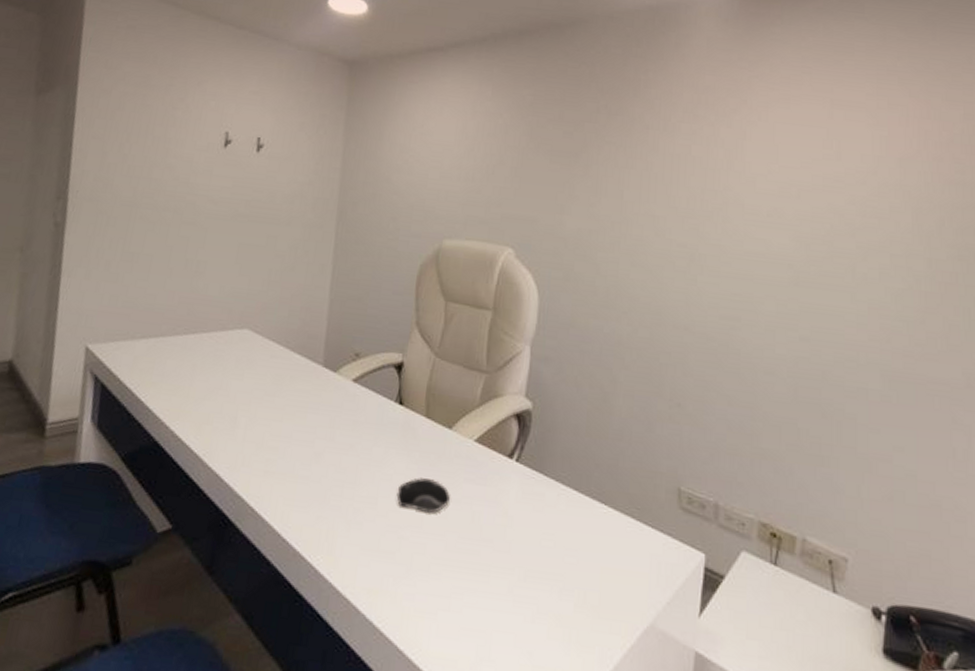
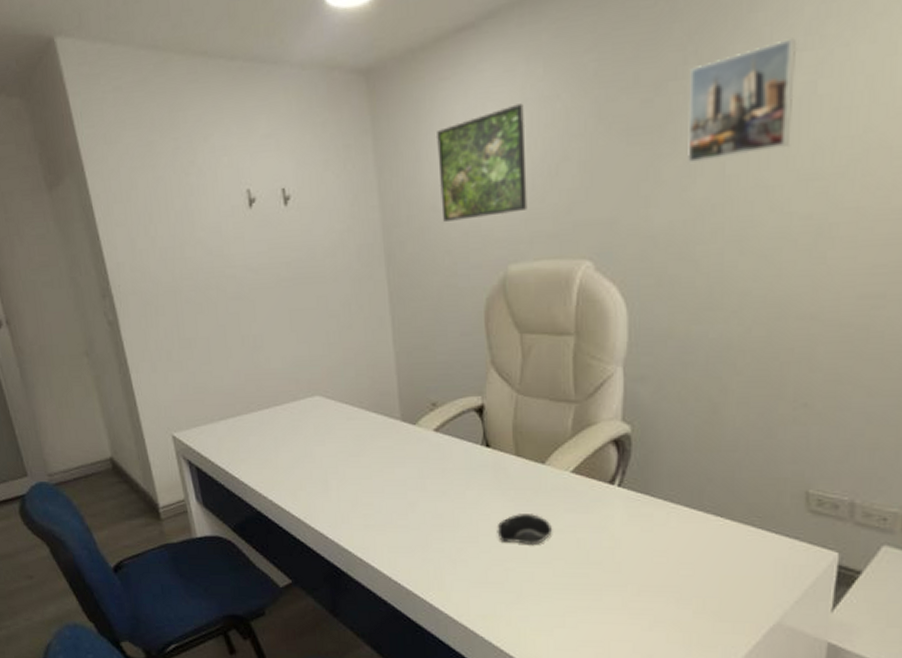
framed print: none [394,113,473,197] -> present [435,103,528,222]
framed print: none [594,111,678,190] -> present [686,38,798,164]

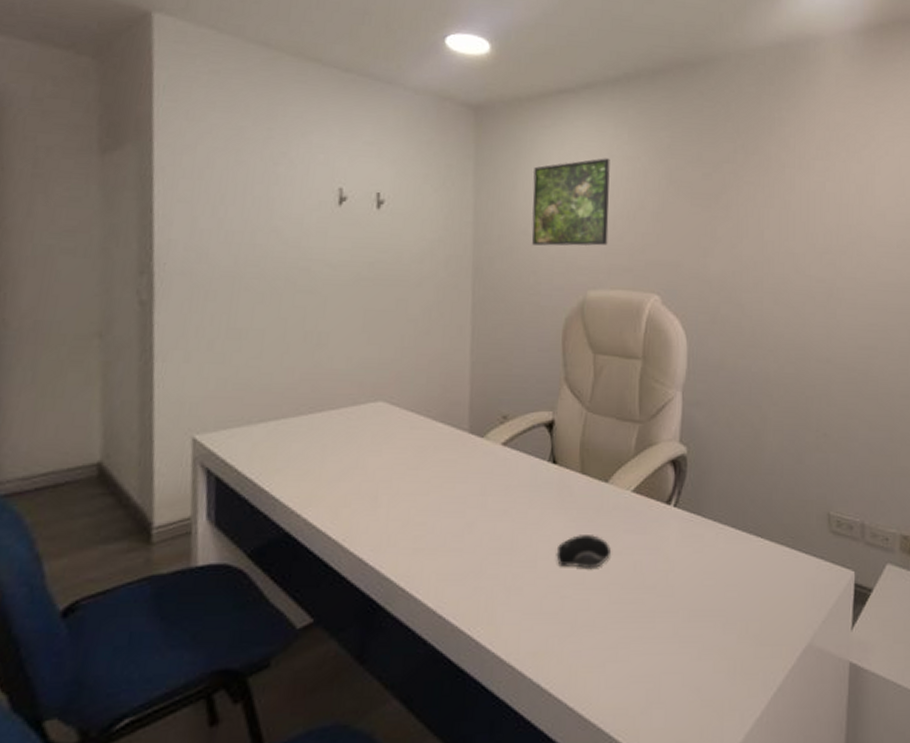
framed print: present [686,38,798,164] -> none [735,149,812,228]

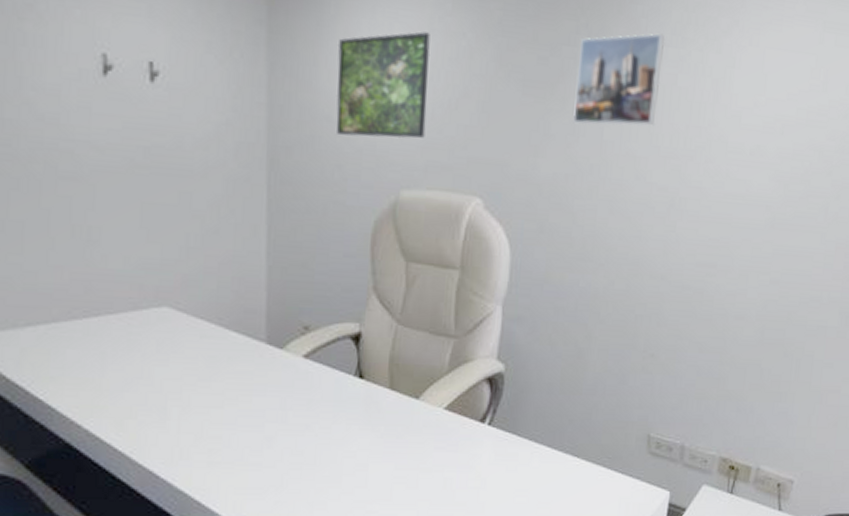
computer mouse: present [556,535,611,570] -> none [362,451,420,486]
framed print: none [735,149,812,228] -> present [572,33,665,126]

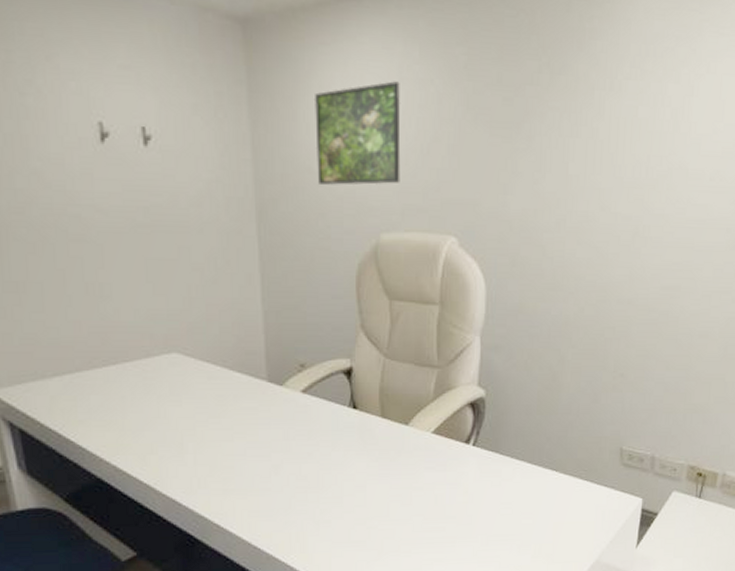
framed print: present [572,33,665,126] -> none [538,67,625,161]

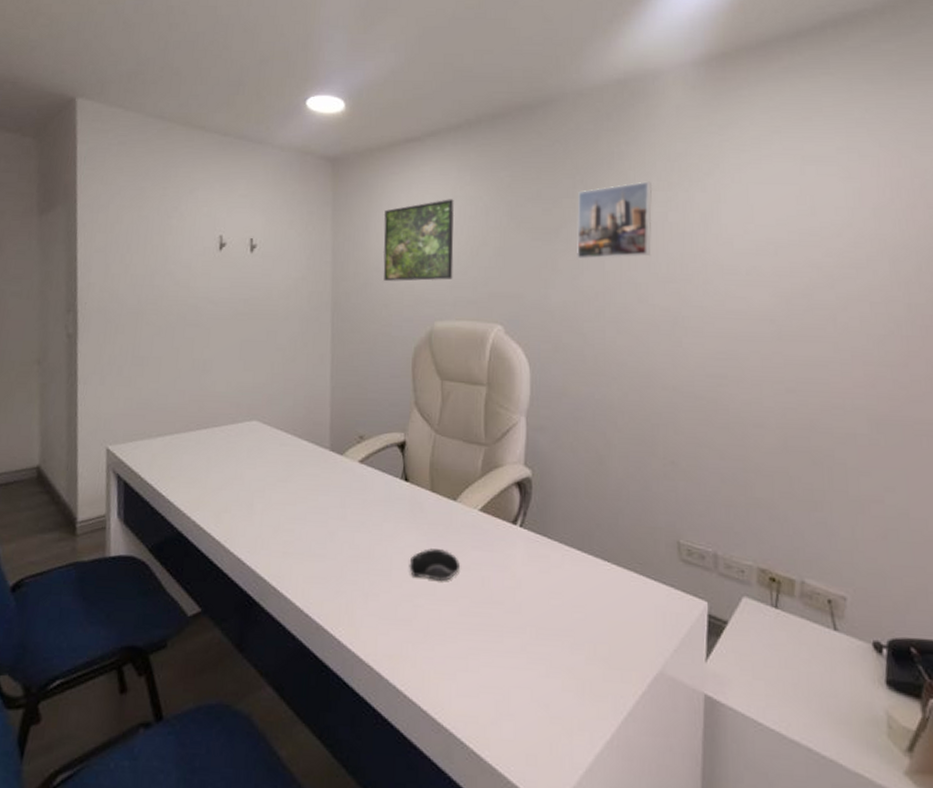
computer mouse: none [361,473,412,504] -> present [409,549,460,582]
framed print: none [538,67,625,161] -> present [576,181,653,260]

